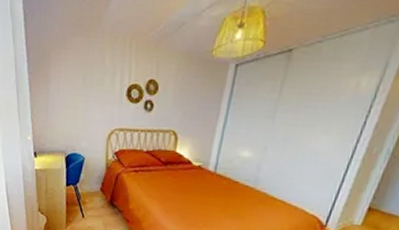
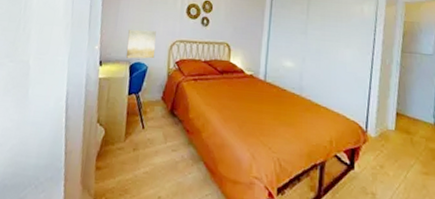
wall art: none [60,117,93,150] -> present [125,29,156,59]

